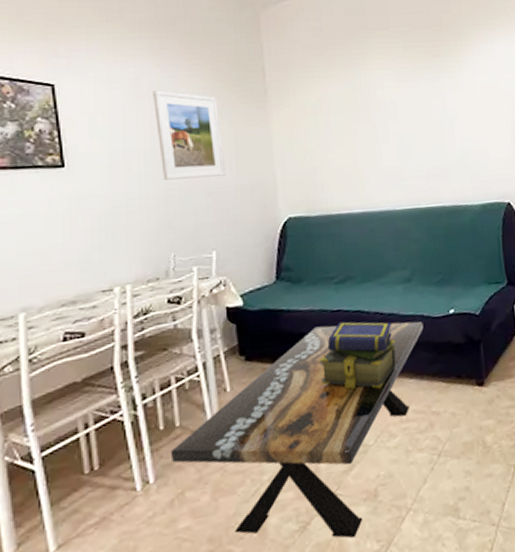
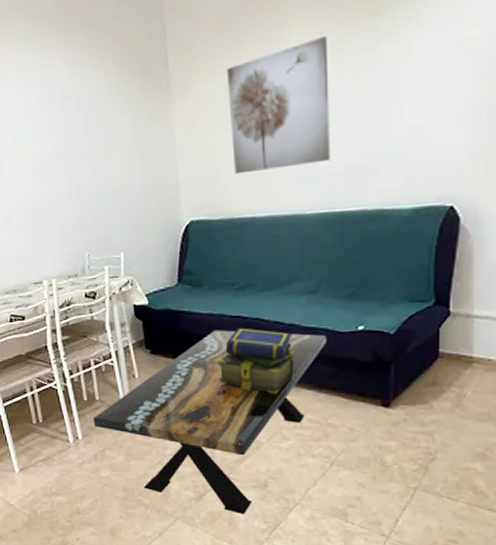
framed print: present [153,90,225,180] -> none [63,90,130,183]
wall art: none [320,67,413,175] -> present [227,35,330,175]

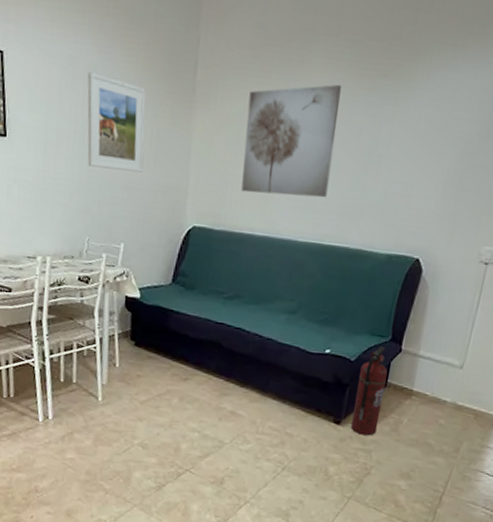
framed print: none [63,90,130,183] -> present [87,72,146,172]
coffee table: present [92,330,327,515] -> none [66,333,298,508]
stack of books: present [217,328,295,394] -> none [194,334,269,400]
fire extinguisher: none [404,313,437,416] -> present [351,346,388,436]

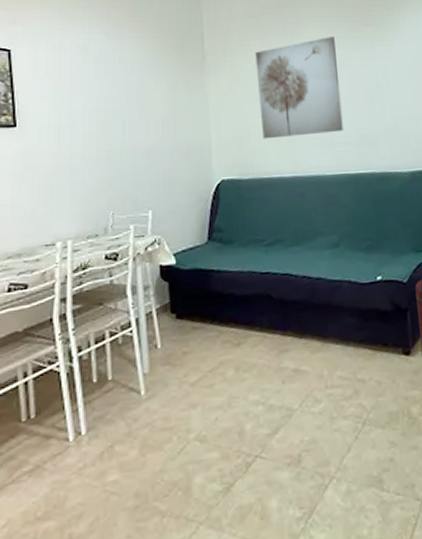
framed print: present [87,72,146,172] -> none [99,56,163,141]

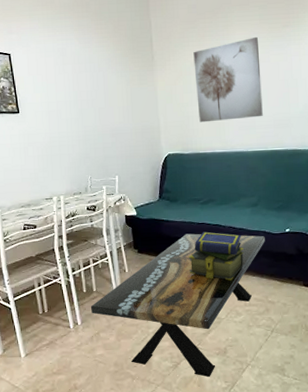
coffee table: none [102,286,351,504] -> present [90,233,265,378]
stack of books: none [247,284,323,353] -> present [188,231,244,281]

